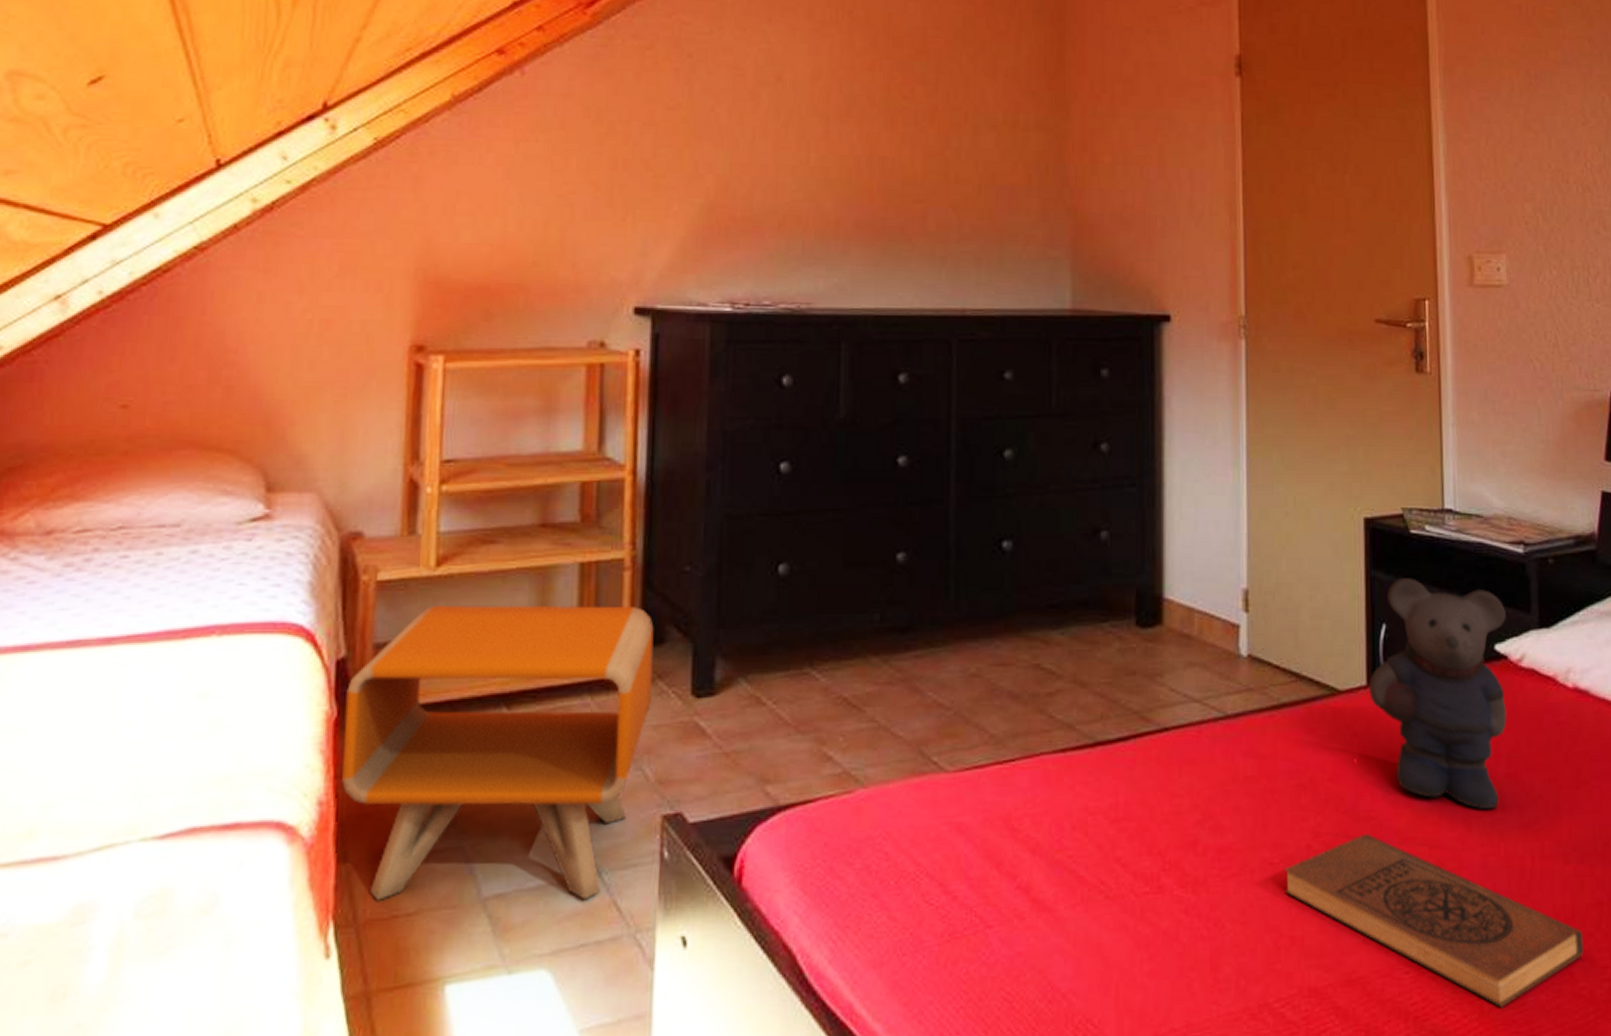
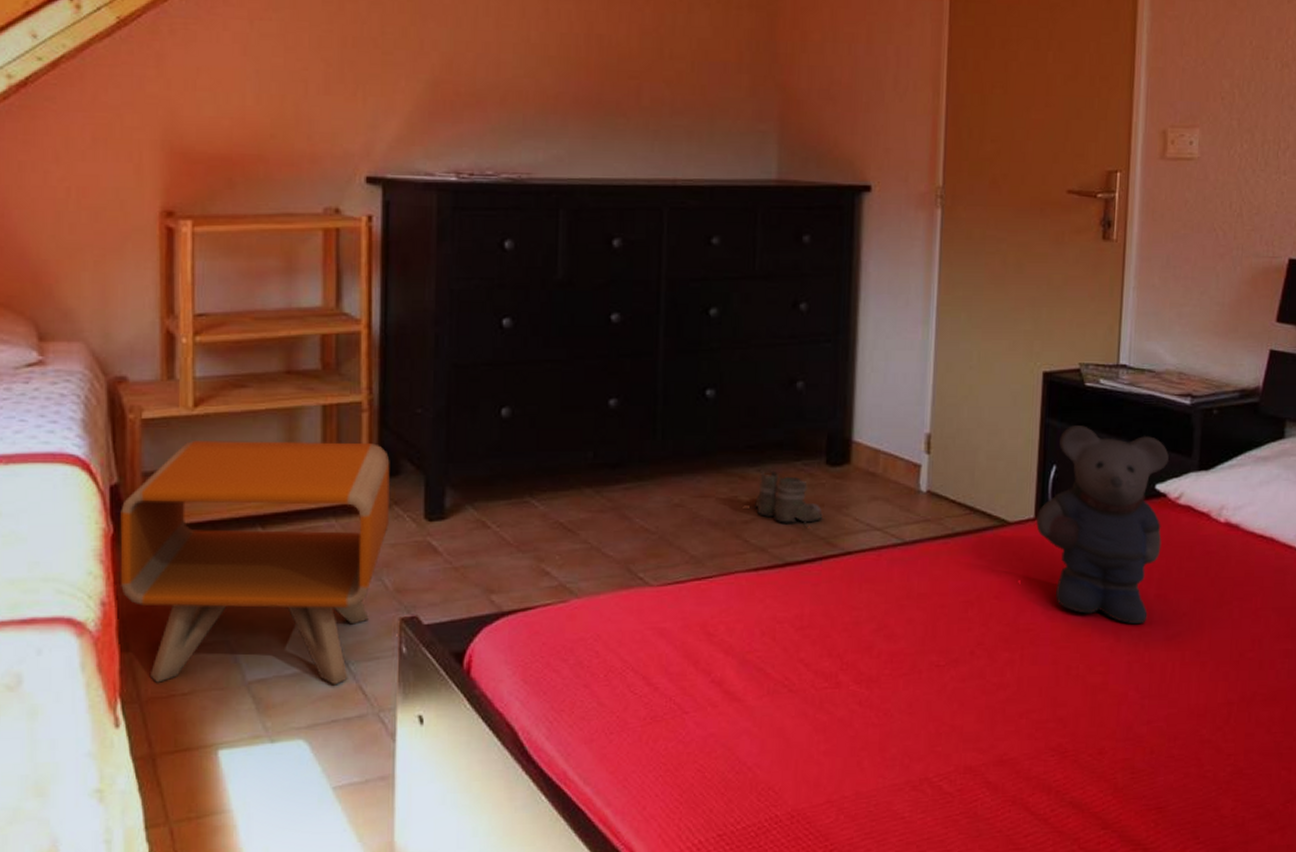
boots: none [1054,632,1135,699] -> present [749,469,823,527]
book: present [1284,833,1583,1008] -> none [948,642,1212,785]

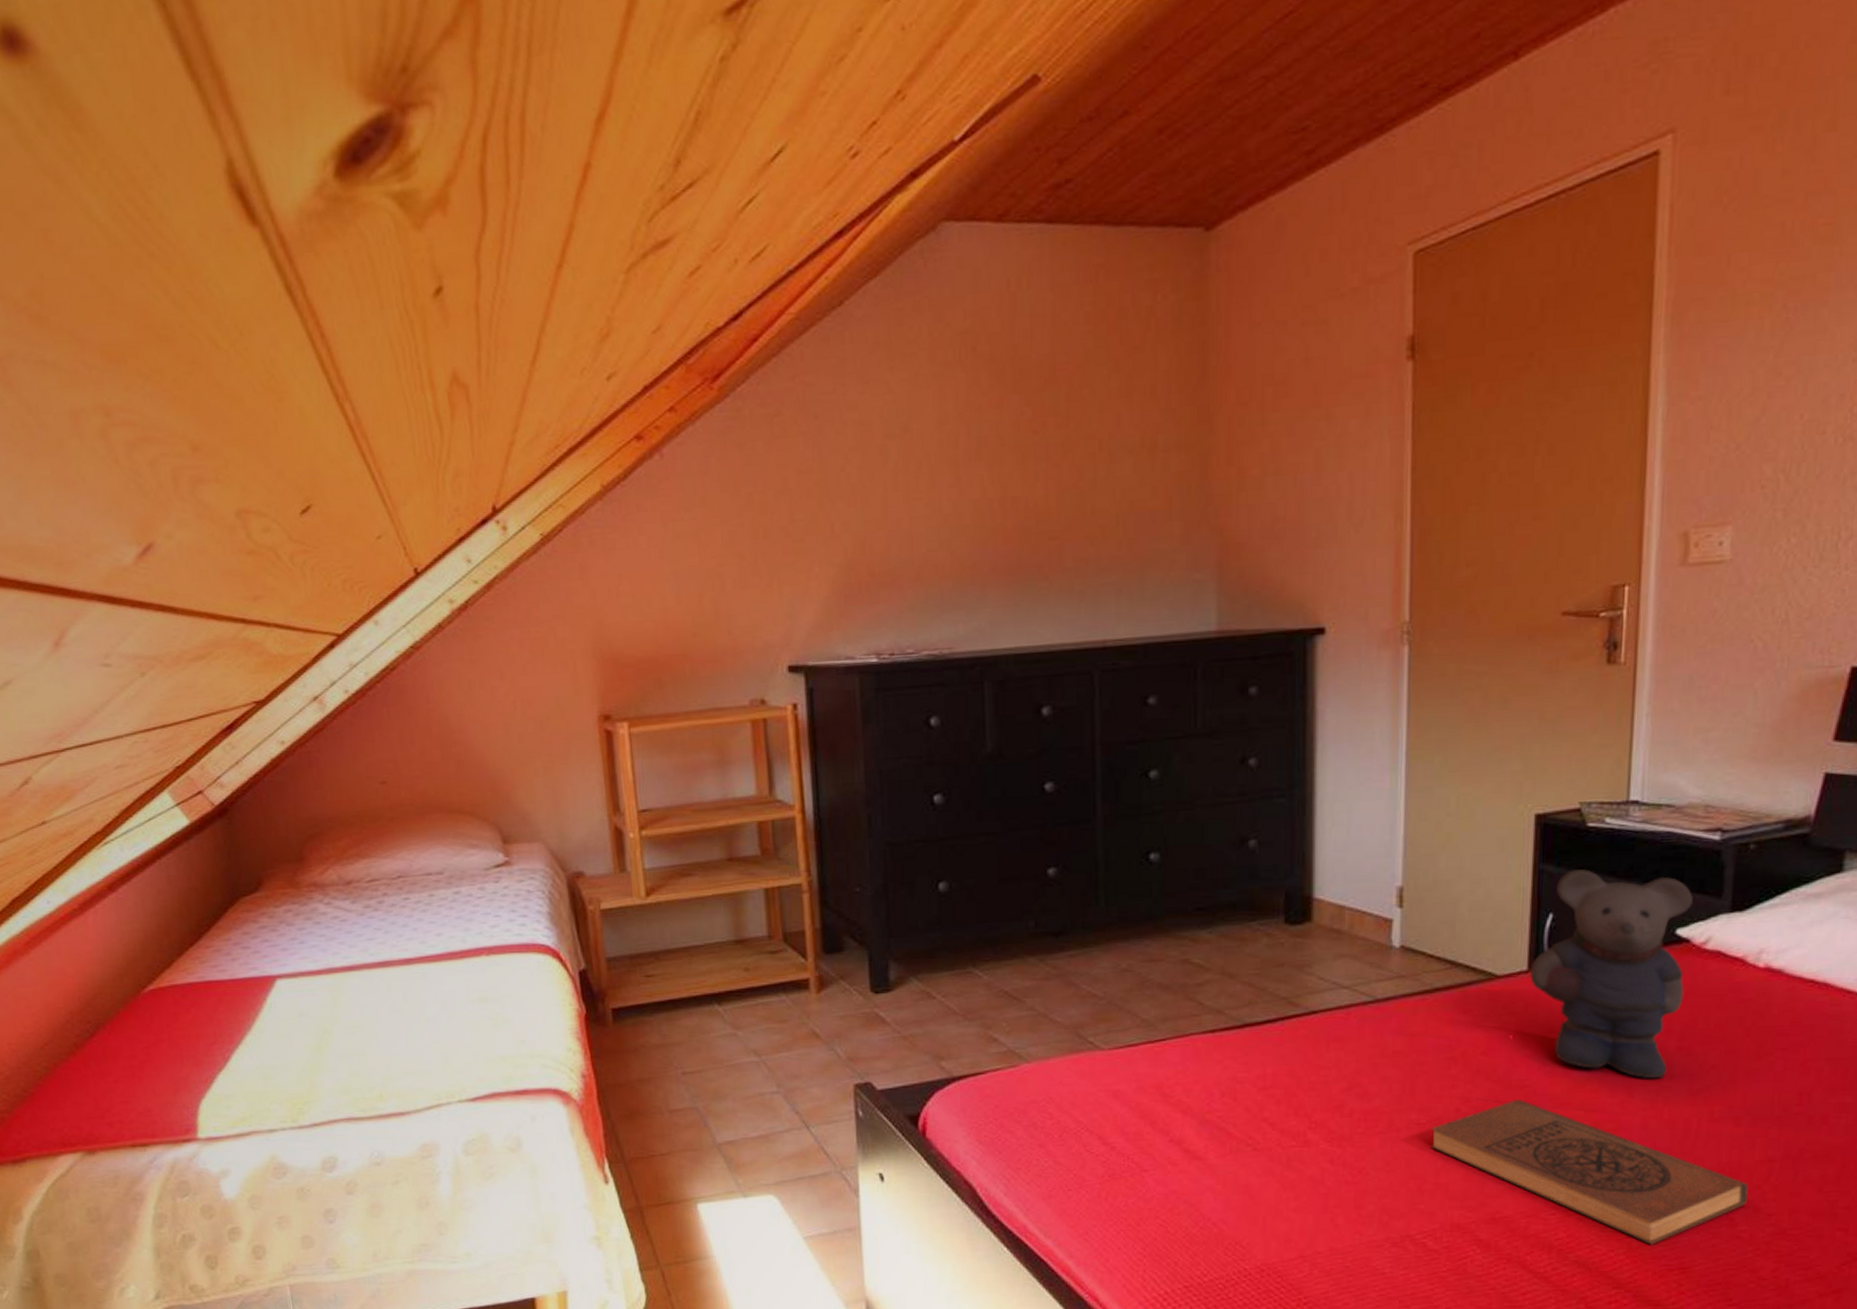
nightstand: present [120,441,390,685] -> none [590,922,837,1146]
boots: present [749,469,823,527] -> none [1202,931,1283,988]
book: none [948,642,1212,785] -> present [1430,1099,1748,1245]

